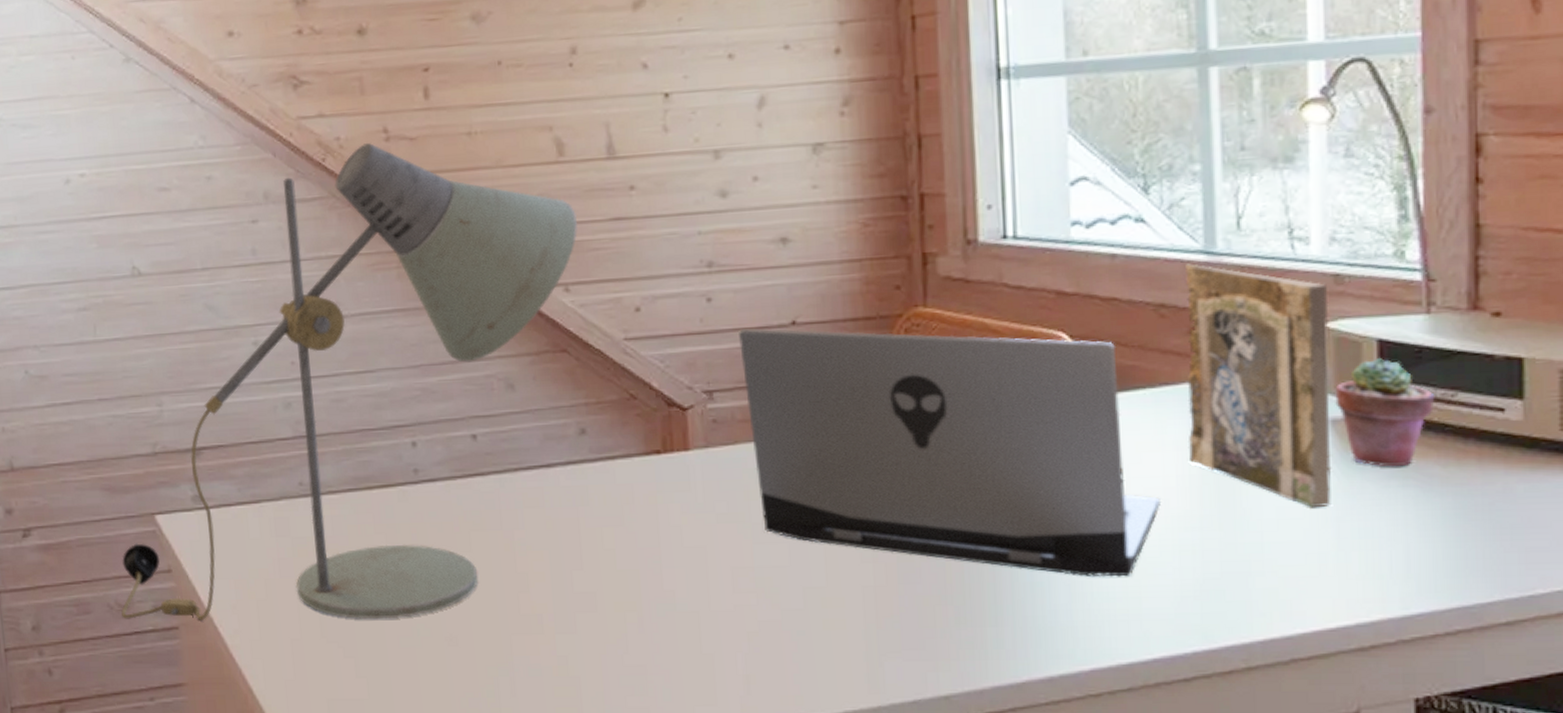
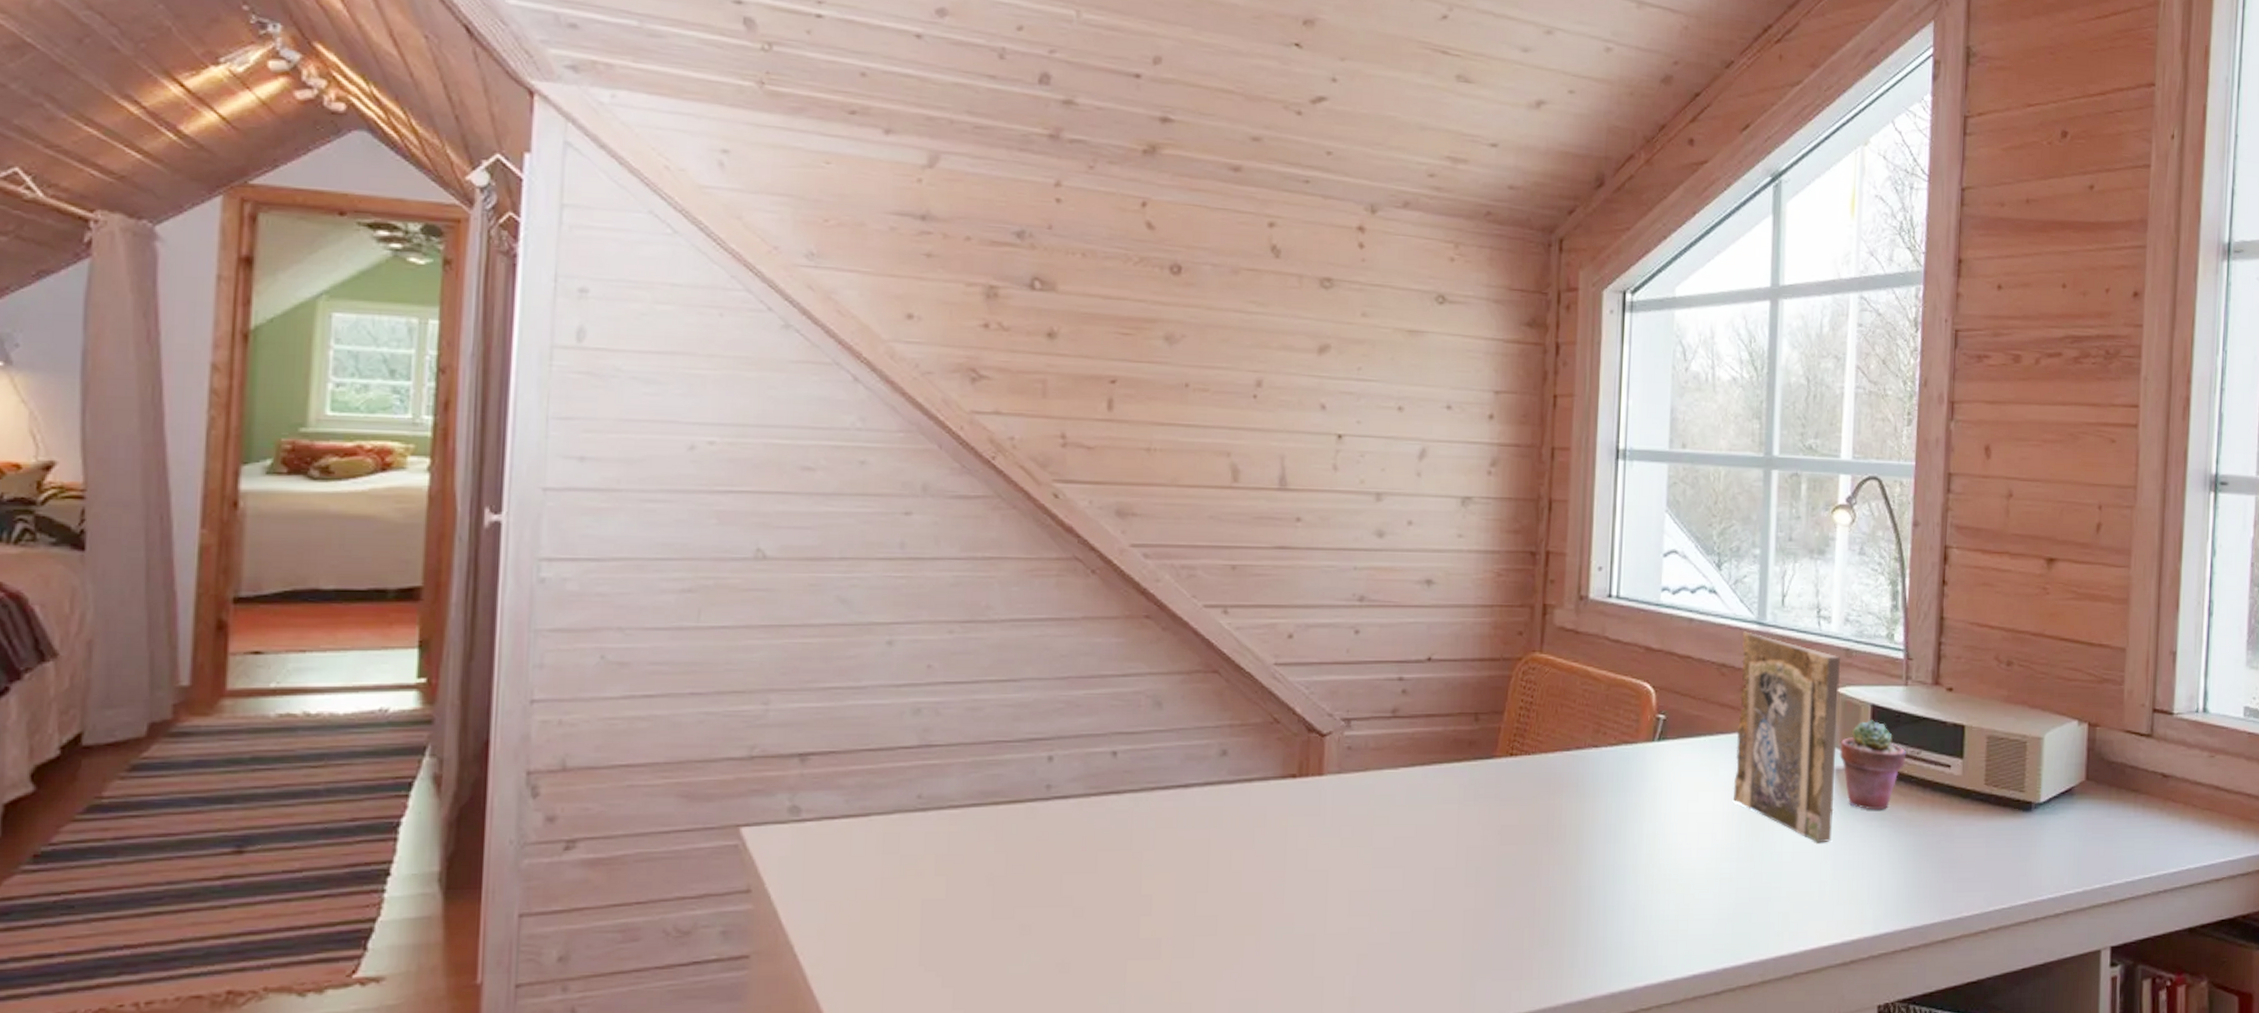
desk lamp: present [120,143,578,620] -> none [678,447,1243,948]
laptop: present [739,328,1162,577] -> none [1379,662,1710,902]

